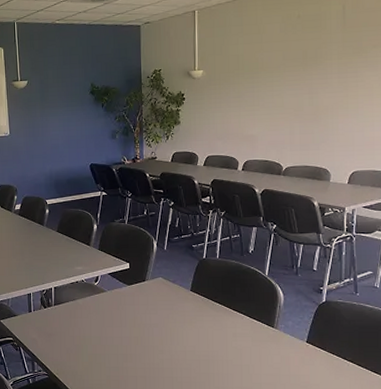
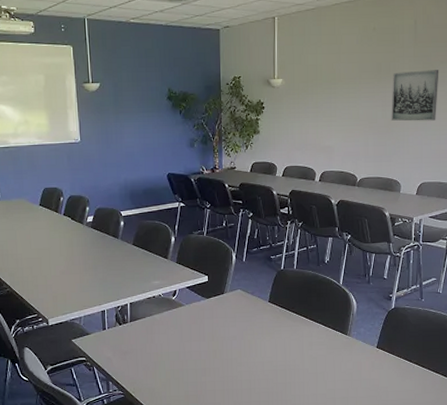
wall art: none [318,54,372,108] -> present [391,70,439,121]

